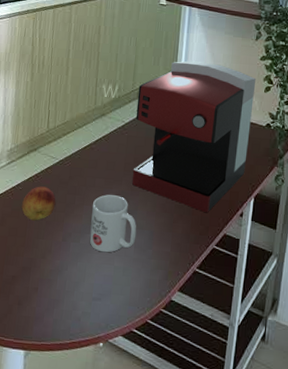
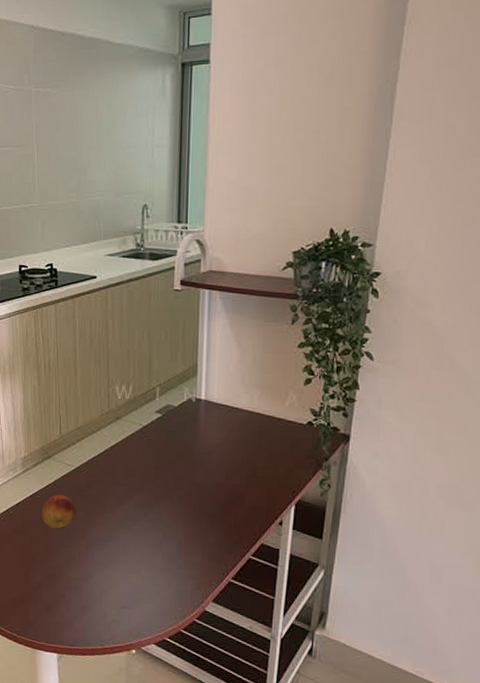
mug: present [89,194,137,253] -> none [113,502,163,562]
coffee maker: present [132,61,256,212] -> none [154,353,294,521]

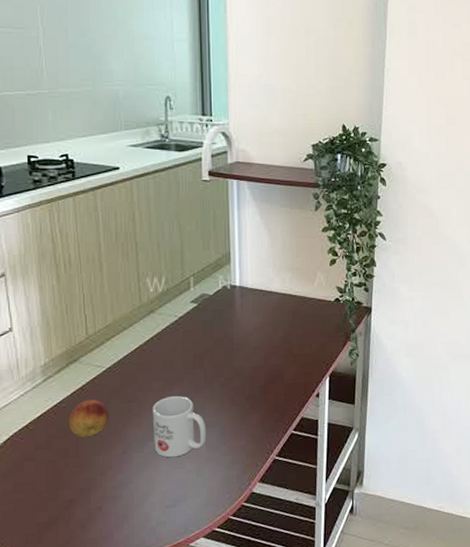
mug: none [113,502,163,562] -> present [152,395,207,458]

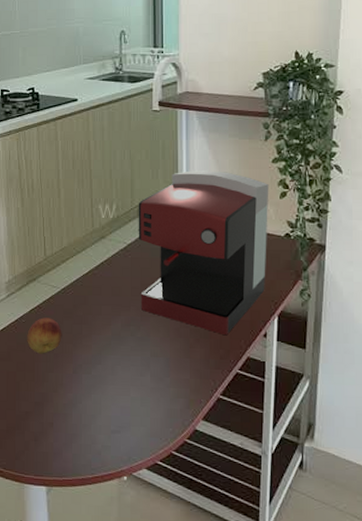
mug: present [152,395,207,458] -> none [100,321,151,383]
coffee maker: none [189,240,320,399] -> present [138,171,269,335]

